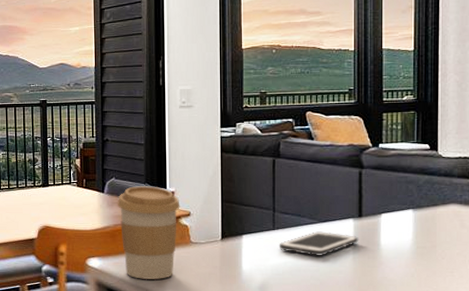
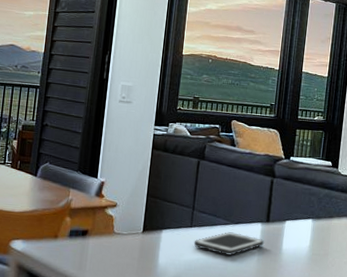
coffee cup: present [118,186,180,279] -> none [48,173,108,267]

